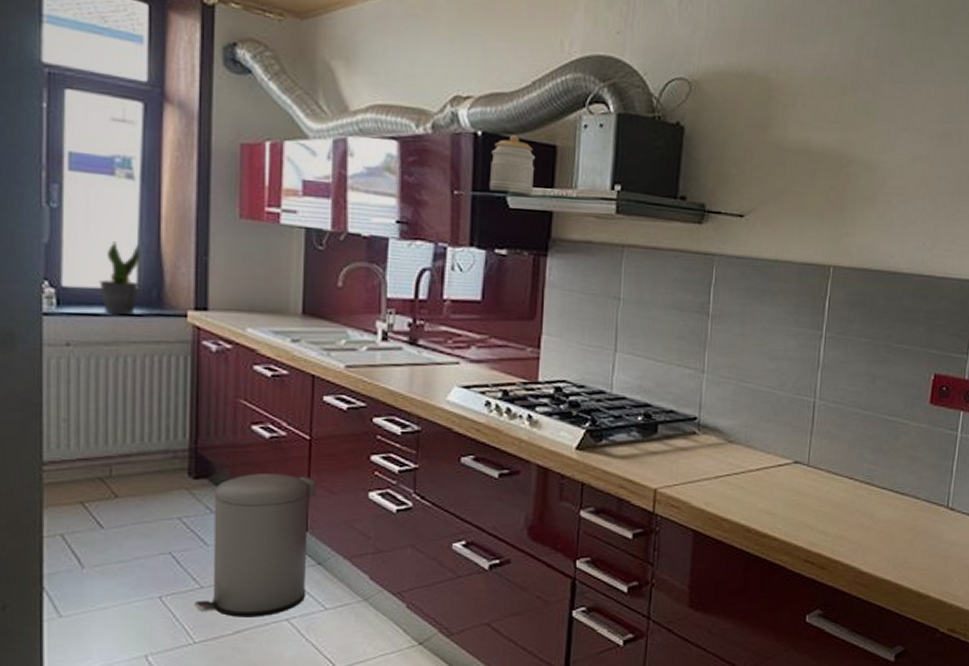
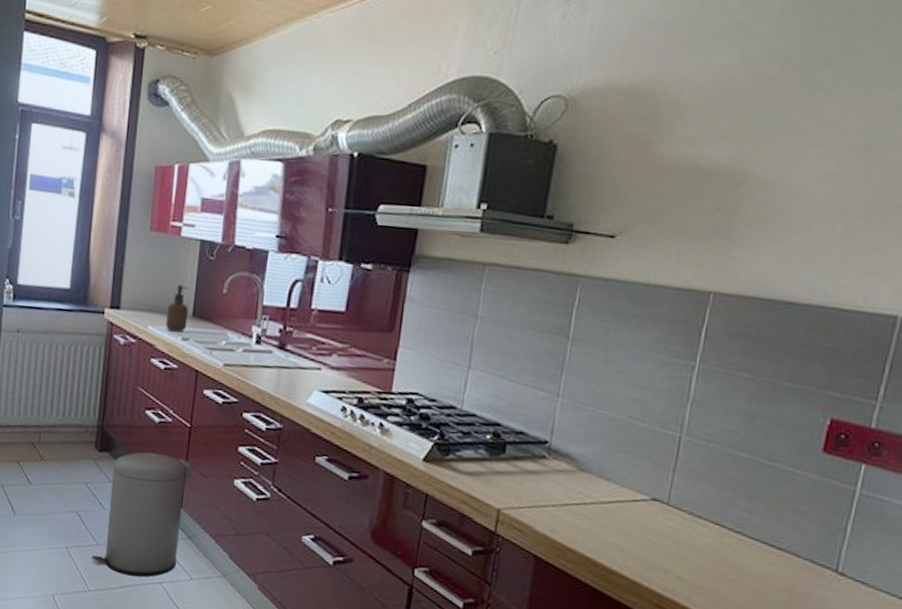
potted plant: present [99,241,141,315] -> none [43,248,75,309]
soap dispenser: none [269,279,296,333] -> present [166,284,189,332]
jar: present [488,135,536,196] -> none [360,155,406,214]

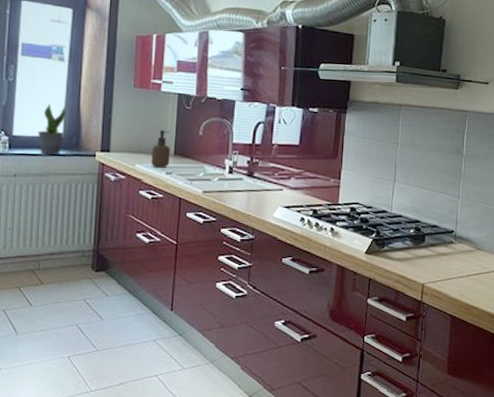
potted plant: none [43,248,75,309] -> present [38,104,67,155]
pedal bin: present [91,452,193,577] -> none [92,268,180,373]

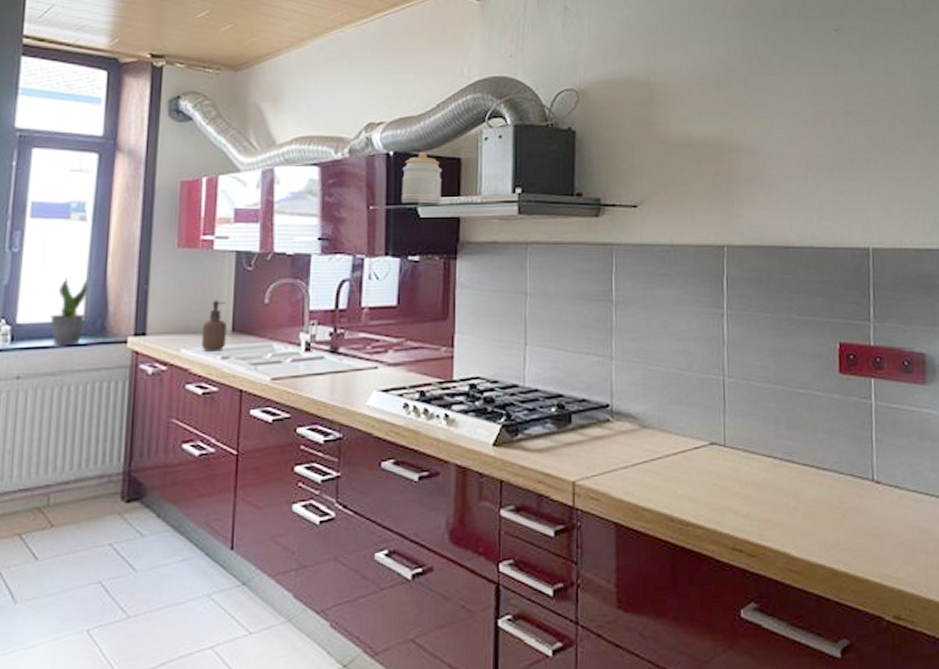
jar: none [306,27,339,70] -> present [401,152,443,205]

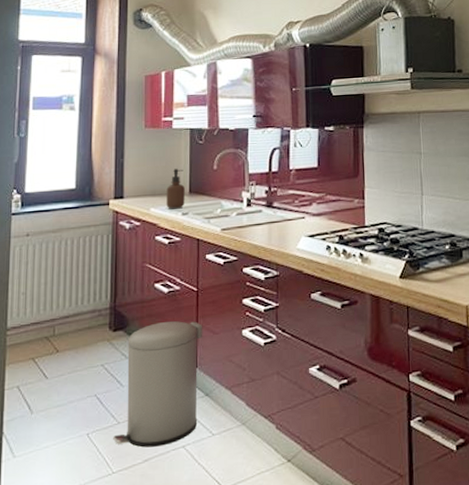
potted plant: present [50,278,89,346] -> none [50,156,78,209]
pedal bin: none [121,491,243,648] -> present [113,321,203,448]
jar: present [401,152,443,205] -> none [317,43,349,86]

